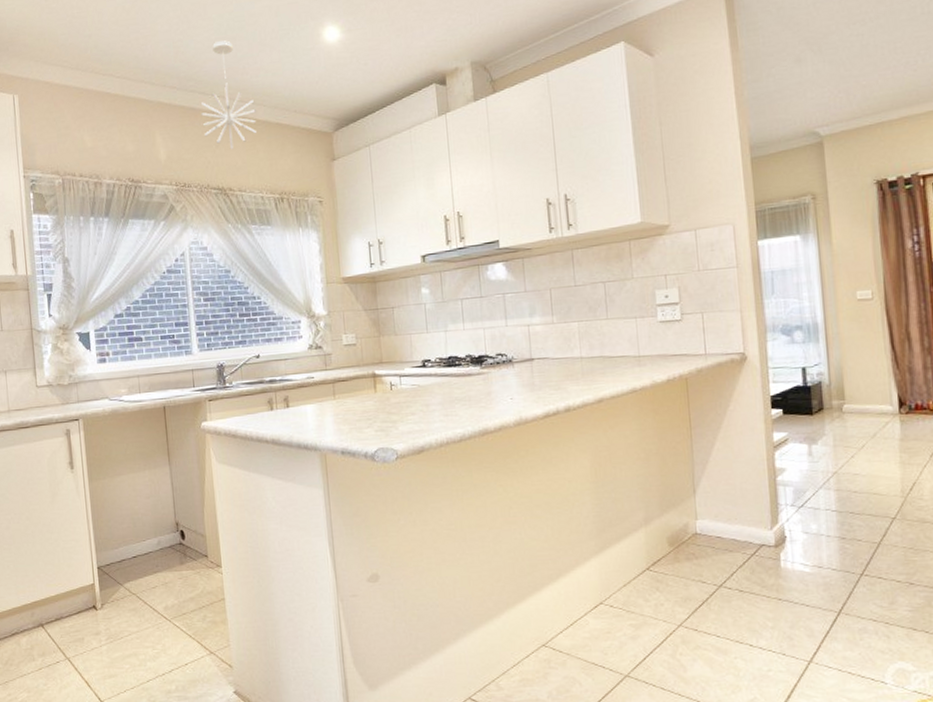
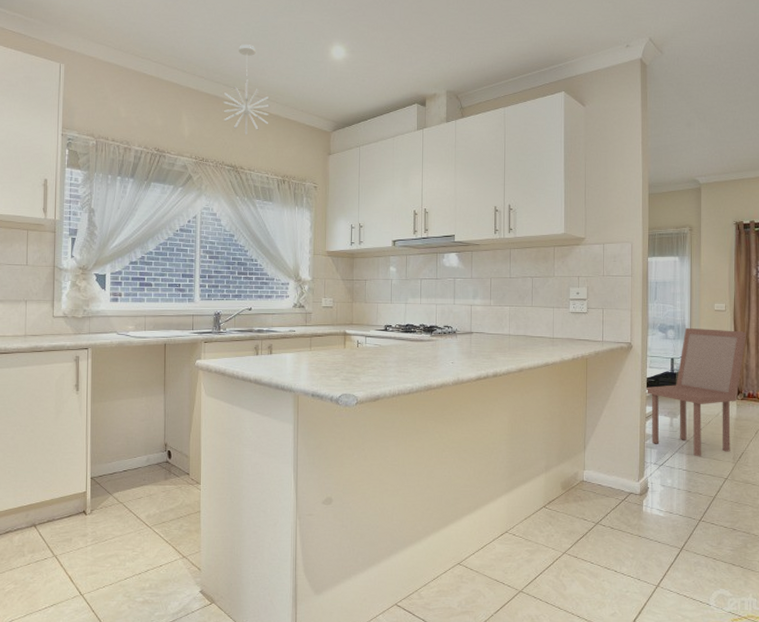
dining chair: none [771,323,907,492] -> present [647,327,747,456]

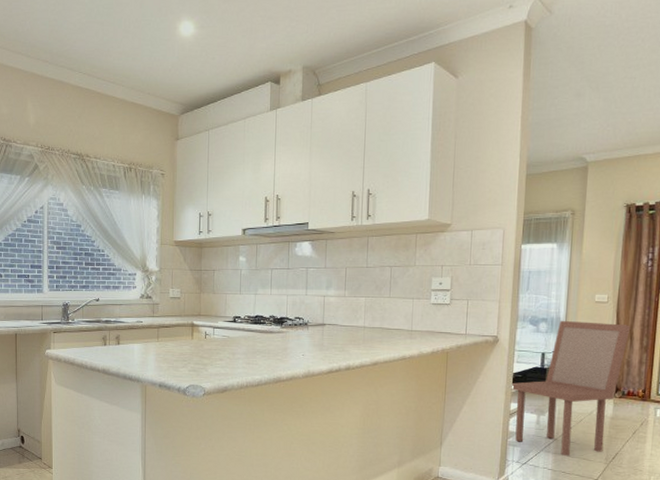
pendant light: present [223,44,271,135] -> none [68,24,116,121]

